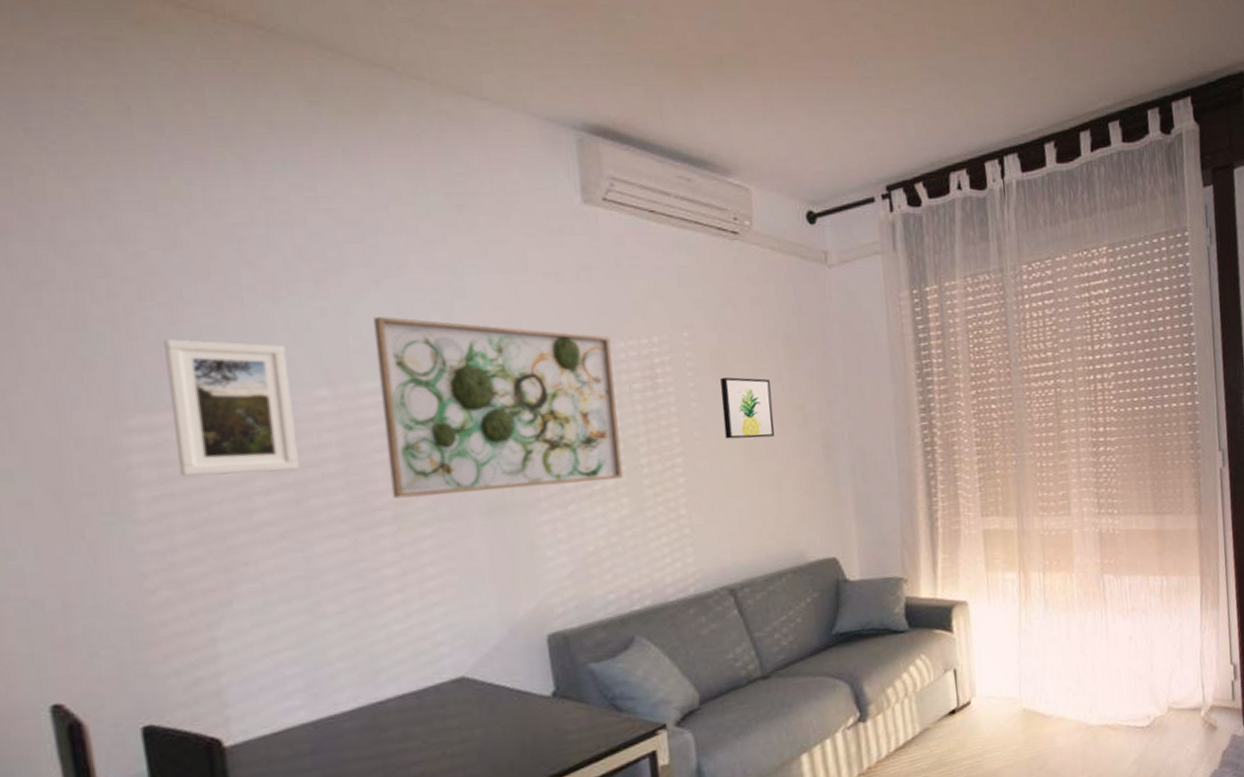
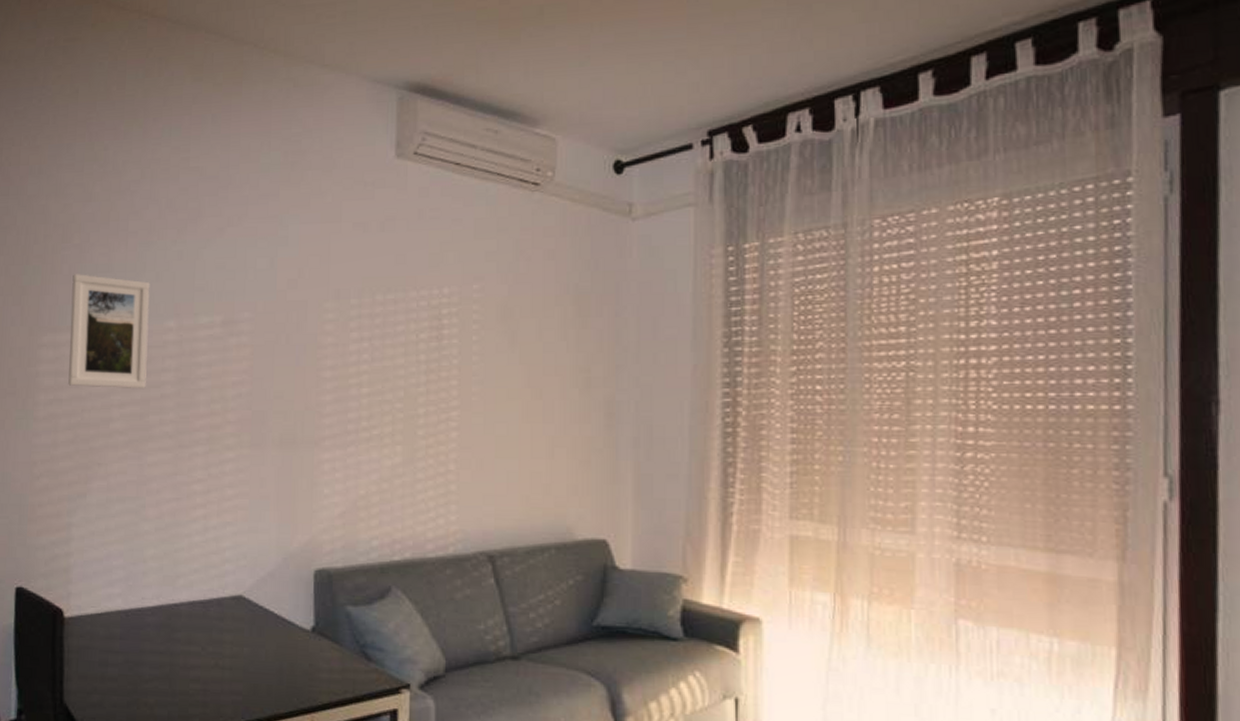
wall art: present [373,317,624,499] -> none [209,260,404,427]
wall art: present [720,377,775,439] -> none [503,332,555,399]

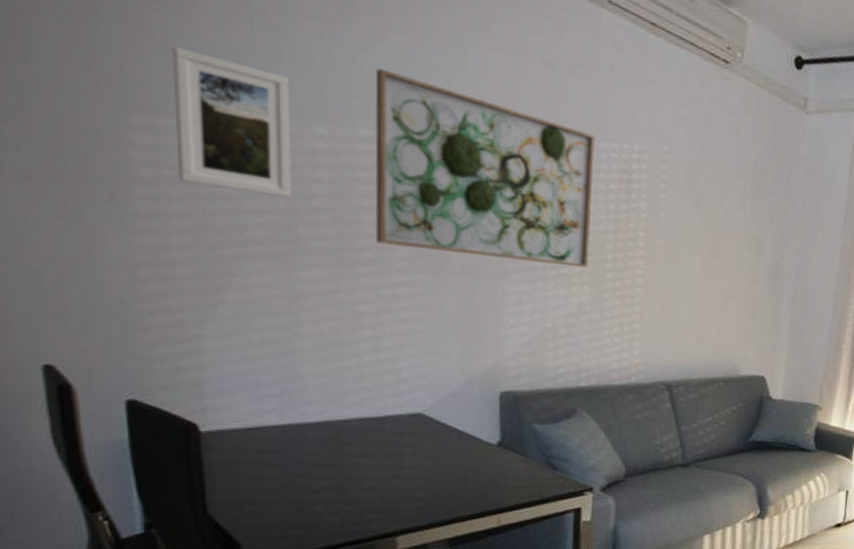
wall art: none [209,260,404,427] -> present [375,69,595,269]

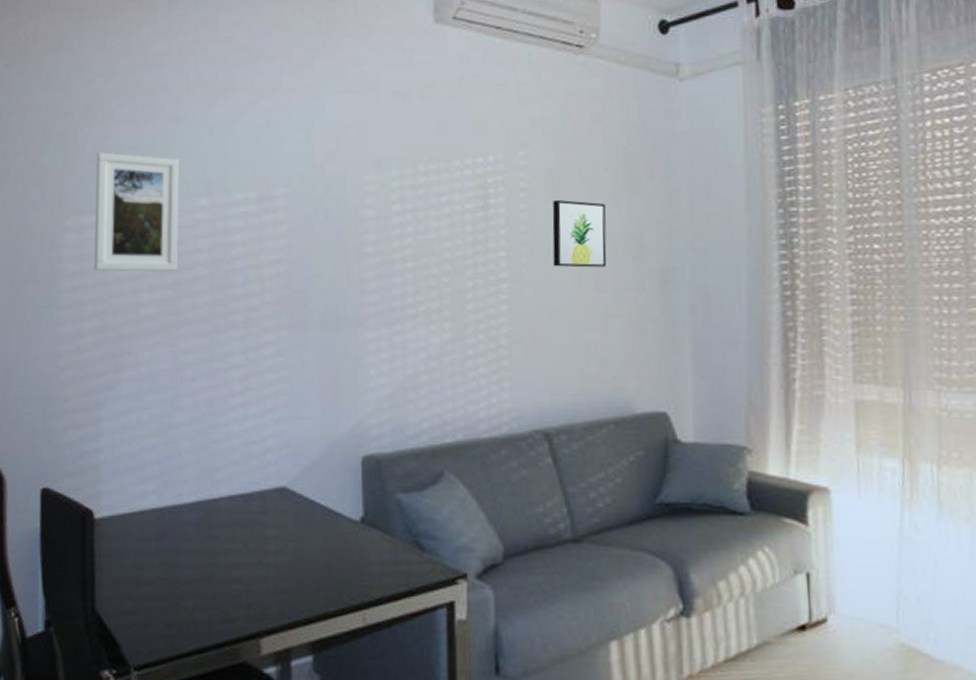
wall art: present [375,69,595,269] -> none [245,134,448,304]
wall art: none [685,195,734,259] -> present [552,199,607,268]

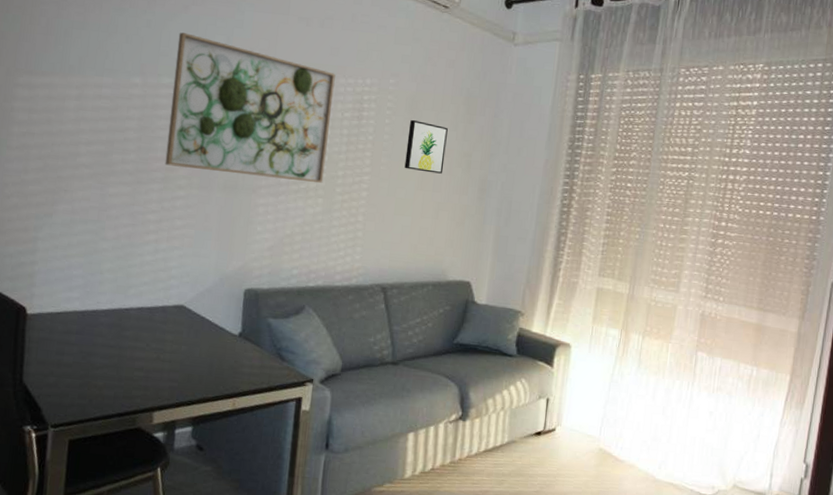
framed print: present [94,152,180,272] -> none [41,27,121,132]
wall art: none [245,134,448,304] -> present [165,32,336,184]

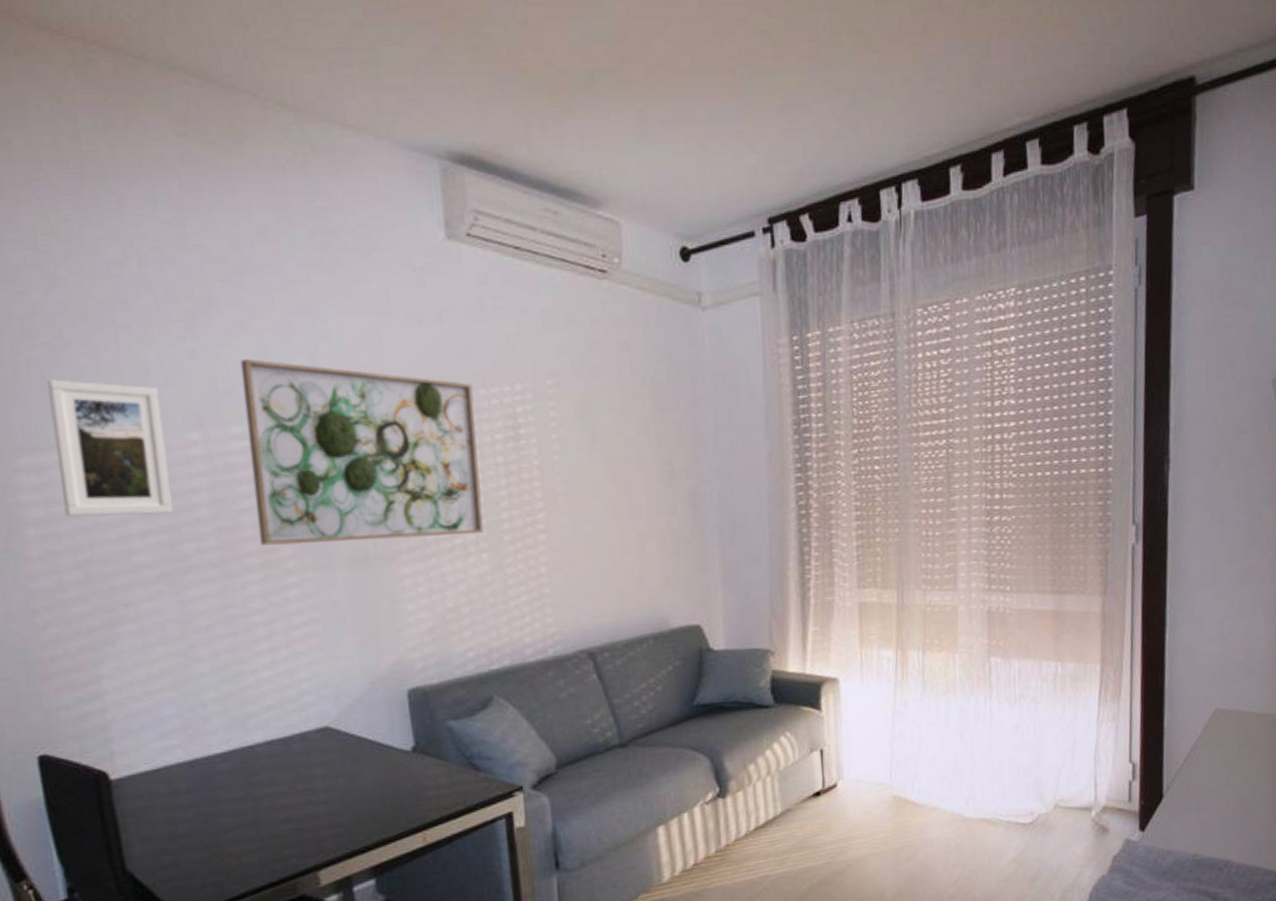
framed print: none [41,27,121,132] -> present [47,379,173,517]
wall art: present [404,119,448,174] -> none [584,428,640,496]

